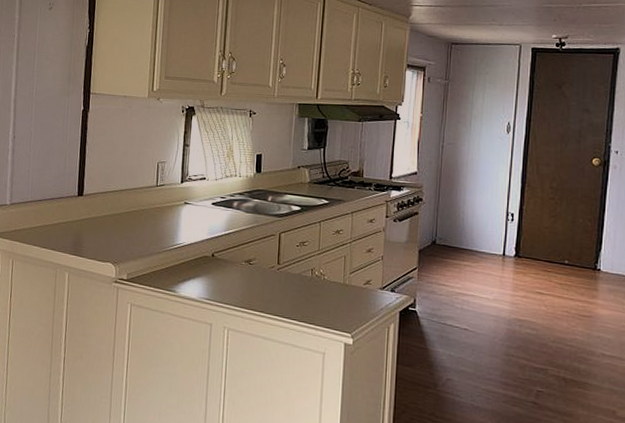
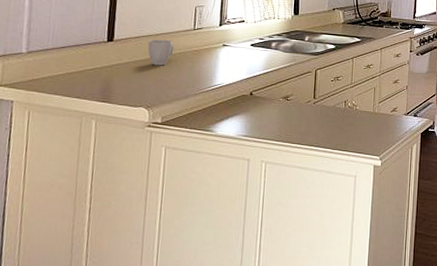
mug: none [114,195,138,222] -> present [147,39,174,66]

